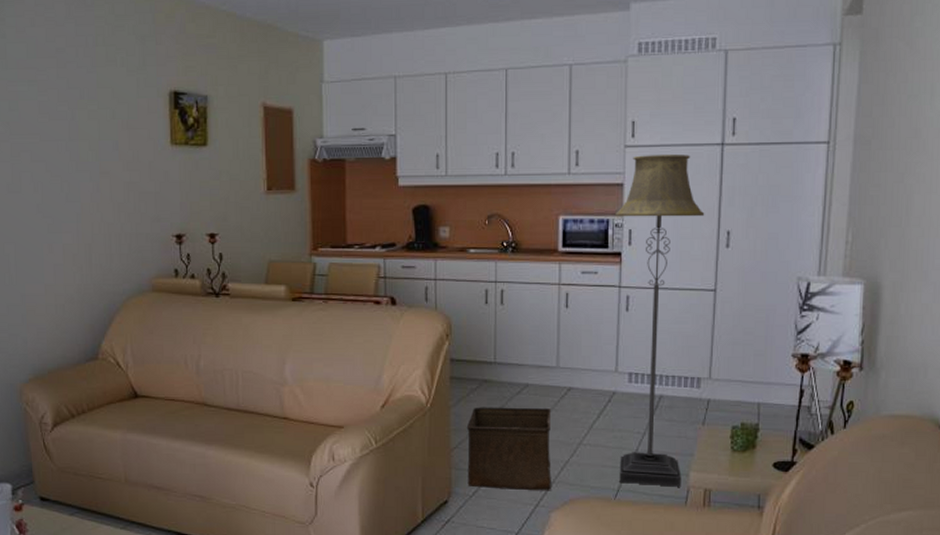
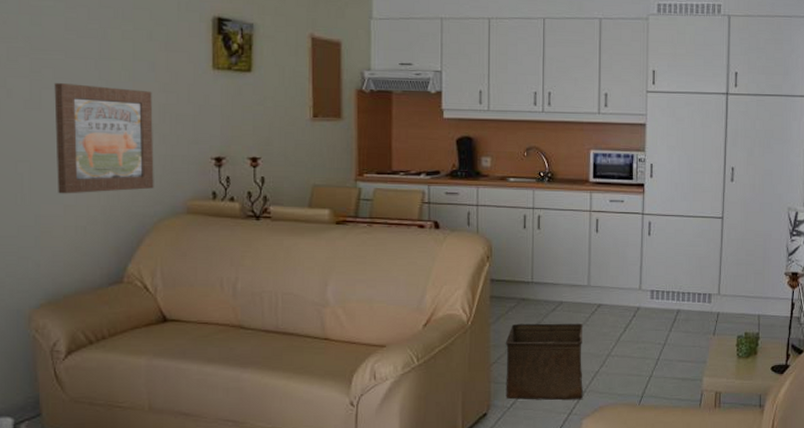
wall art: none [32,166,122,274] -> present [54,83,154,194]
floor lamp: present [615,155,705,487] -> none [639,100,714,391]

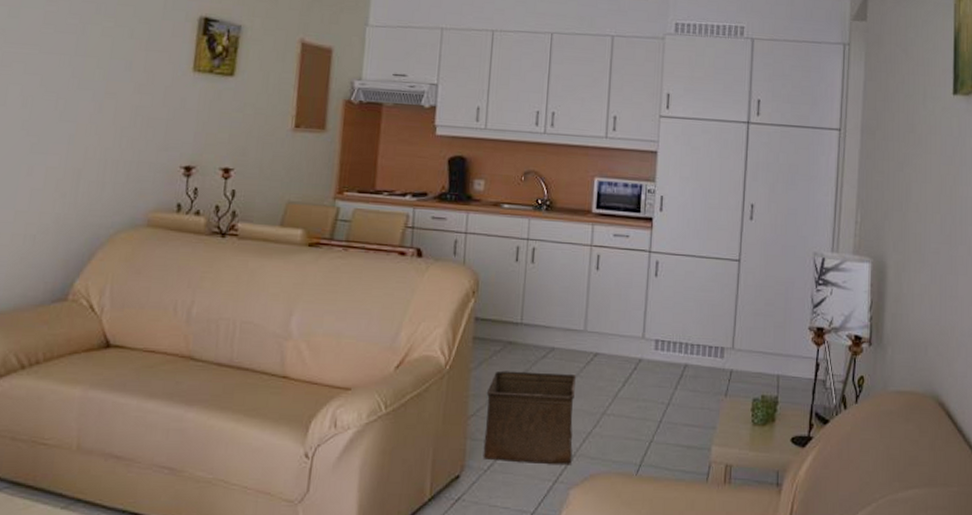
wall art: present [54,83,154,194] -> none [11,79,126,199]

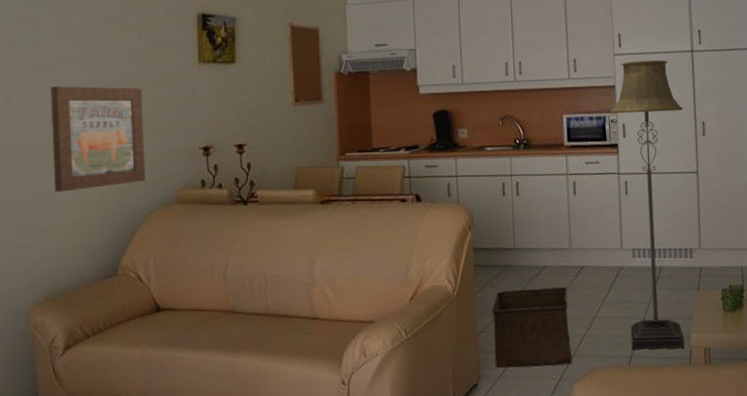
wall art: none [11,79,126,199] -> present [50,86,146,193]
floor lamp: none [642,126,731,462] -> present [610,60,685,350]

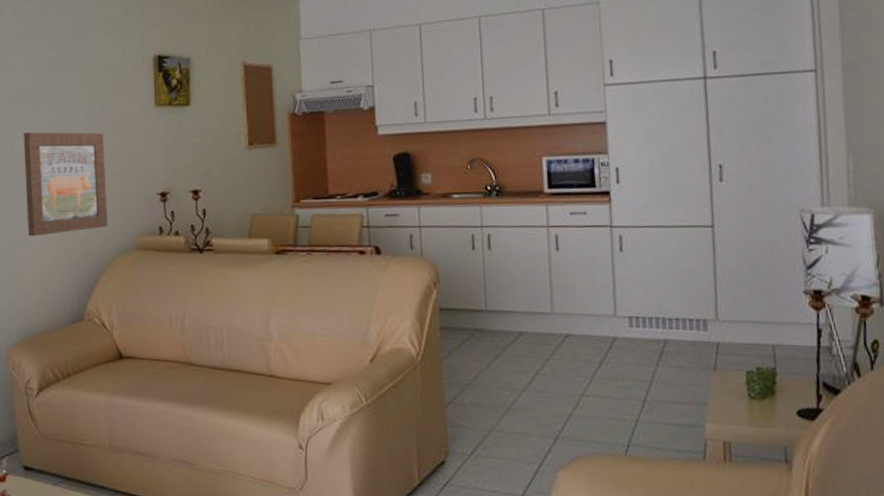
storage bin: present [491,287,572,369] -> none [460,357,555,448]
floor lamp: present [610,60,685,350] -> none [600,90,698,440]

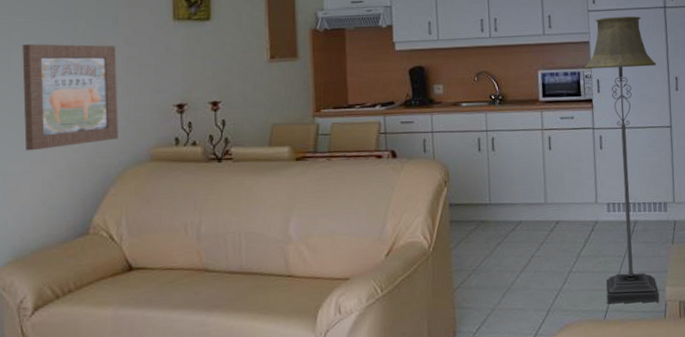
floor lamp: none [600,90,698,440] -> present [585,16,660,304]

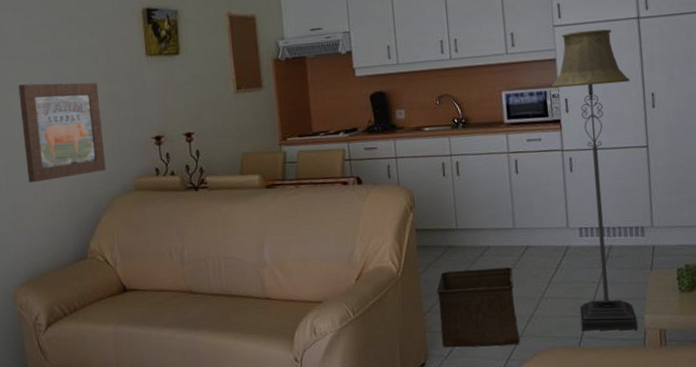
storage bin: none [467,242,548,325] -> present [436,267,520,348]

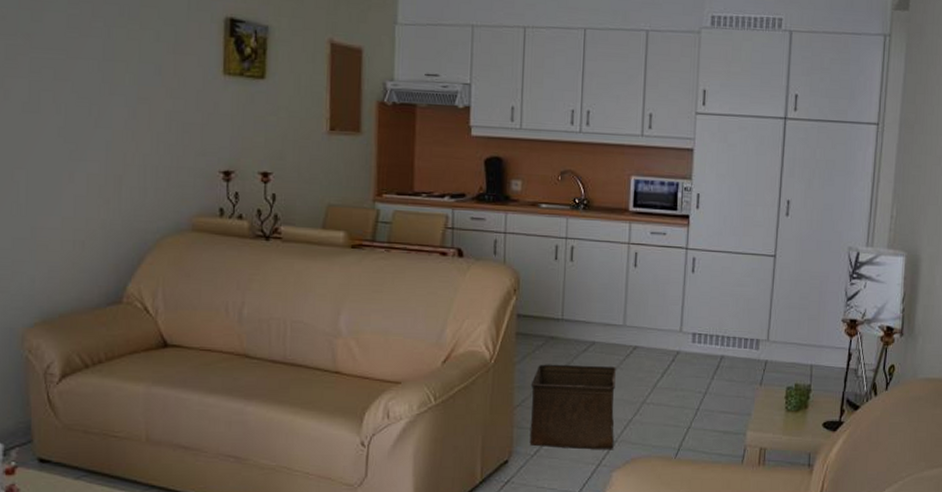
wall art: present [18,82,106,183] -> none [54,85,159,206]
floor lamp: present [551,29,638,331] -> none [680,123,768,446]

